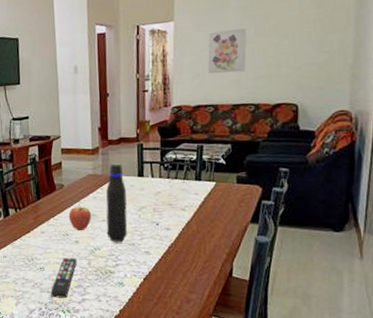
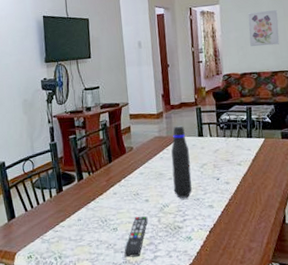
fruit: present [68,203,91,230] -> none [138,164,159,189]

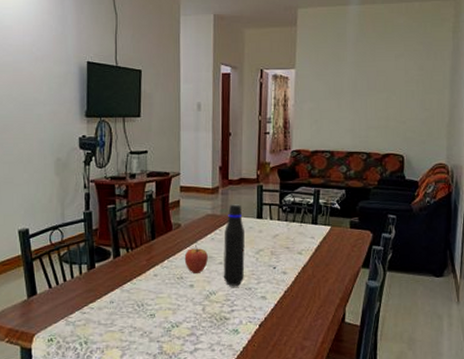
remote control: present [124,216,148,258] -> none [160,302,191,348]
fruit: none [138,164,159,189] -> present [184,245,208,273]
wall art: present [247,10,280,47] -> none [325,82,360,122]

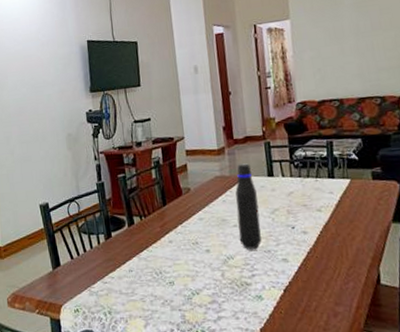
fruit: present [184,245,208,273] -> none [197,208,222,238]

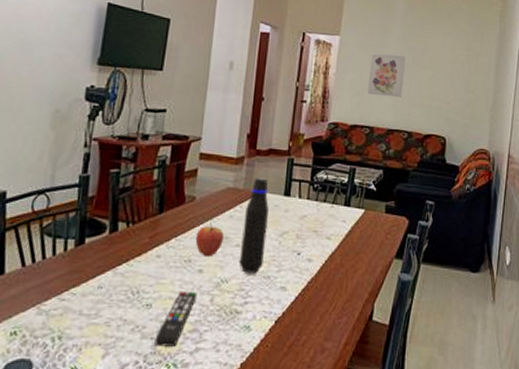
remote control: none [182,268,210,317] -> present [154,291,198,347]
fruit: none [197,208,222,238] -> present [195,222,224,256]
wall art: none [325,23,367,69] -> present [368,53,406,98]

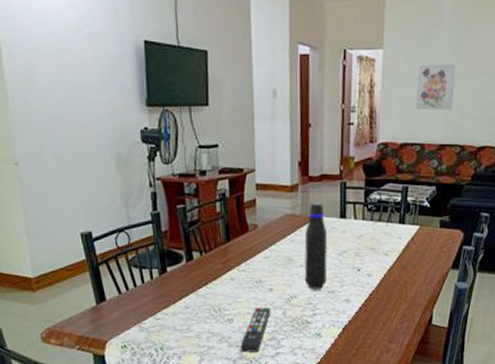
fruit: present [195,222,224,256] -> none [262,247,288,277]

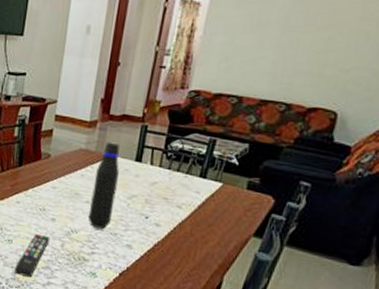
wall art: present [416,64,455,111] -> none [240,12,295,64]

